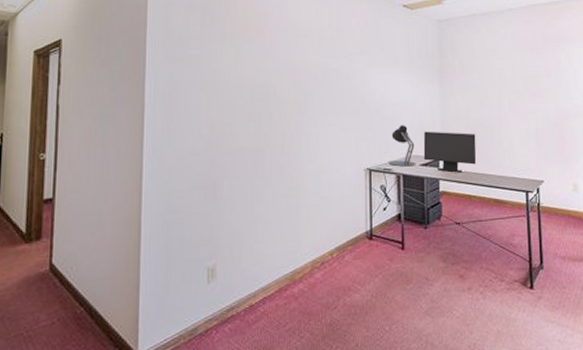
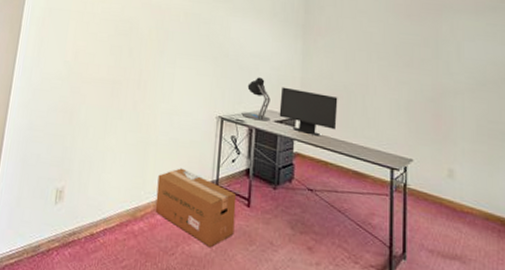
box: none [313,224,392,295] -> present [155,168,237,248]

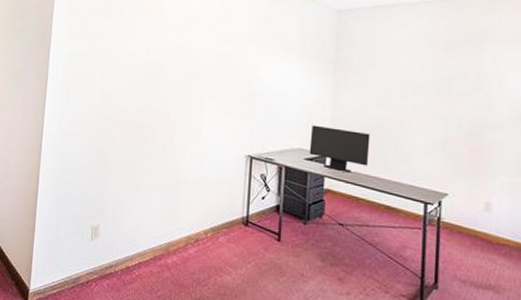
box: present [155,168,237,248] -> none [187,205,267,279]
desk lamp: present [241,77,271,122] -> none [271,116,301,160]

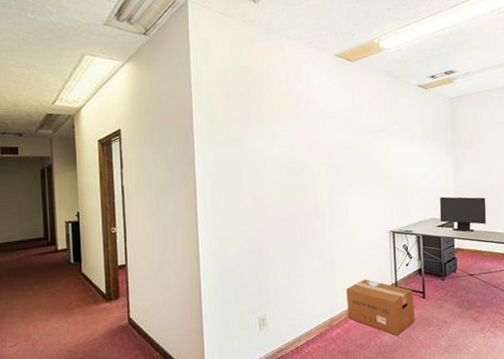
box: none [187,205,267,279] -> present [346,279,415,336]

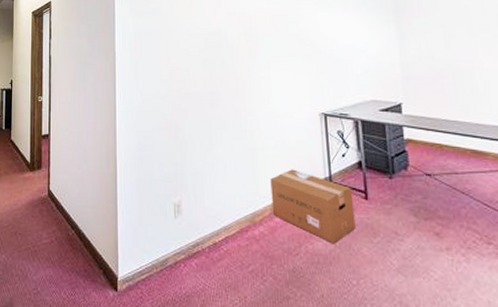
computer monitor: present [439,196,487,232] -> none [382,74,446,119]

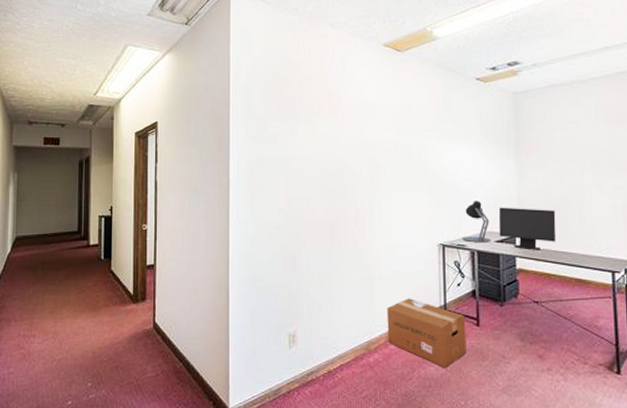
desk lamp: none [344,68,375,112] -> present [462,201,491,243]
computer monitor: none [382,74,446,119] -> present [498,207,556,250]

